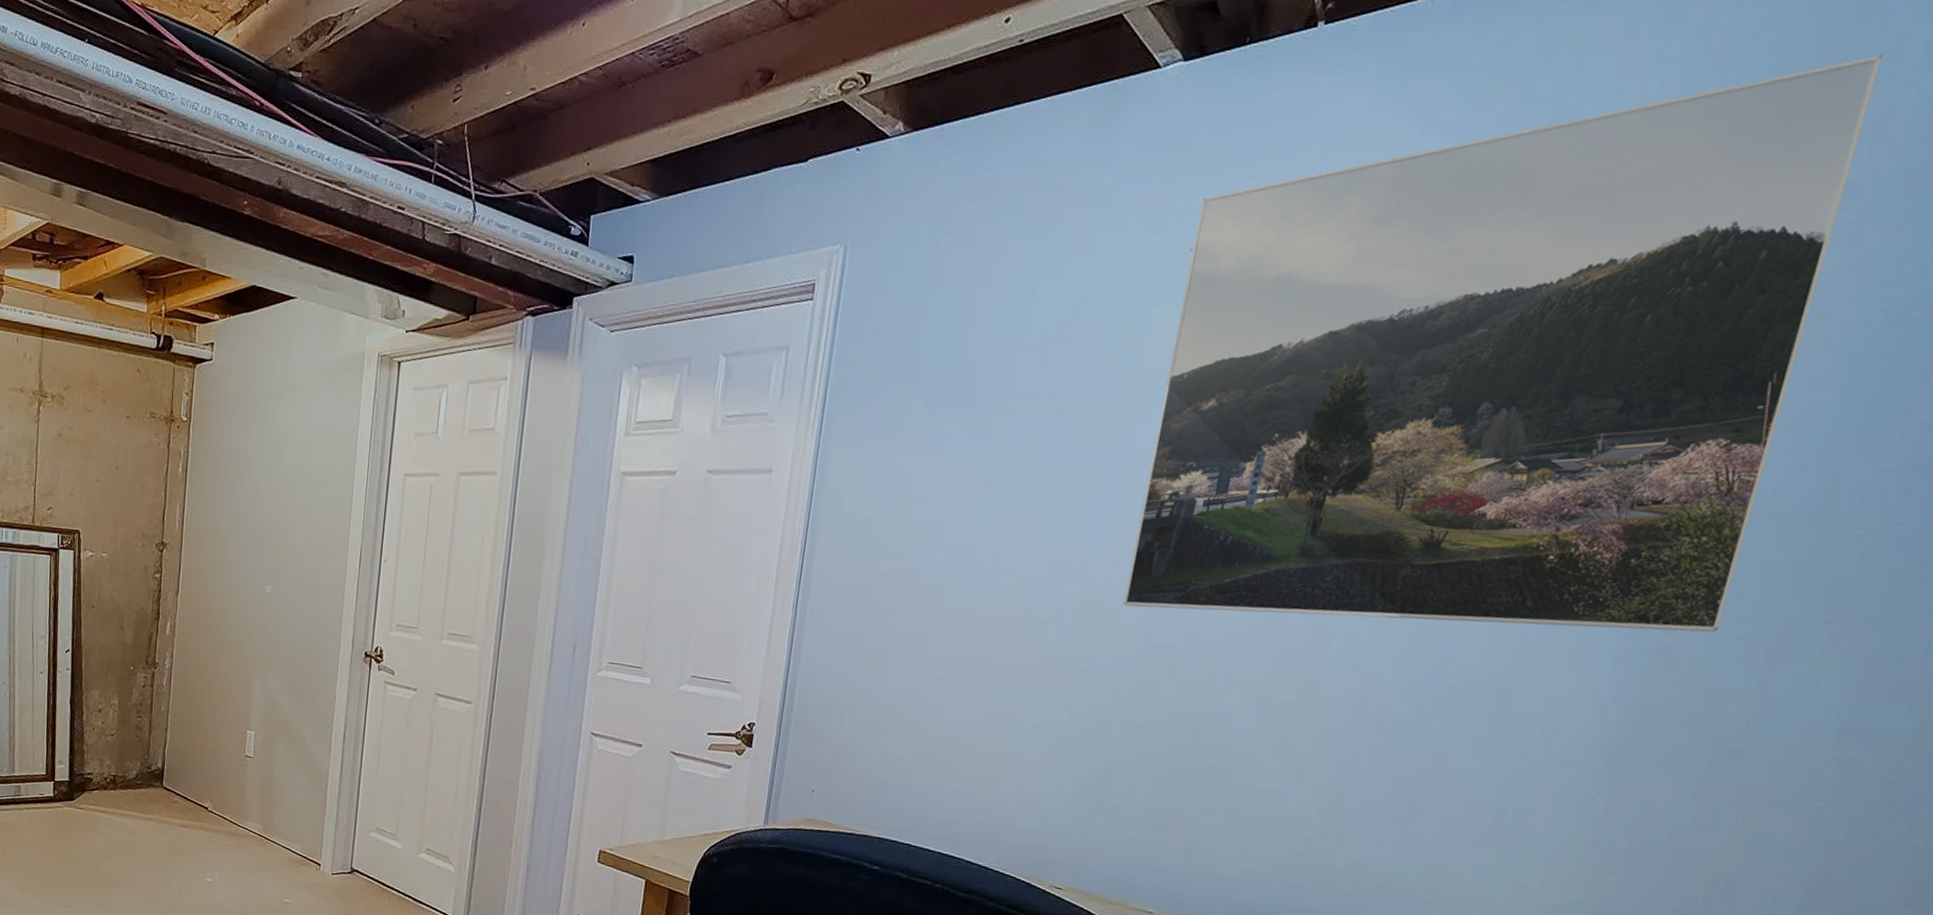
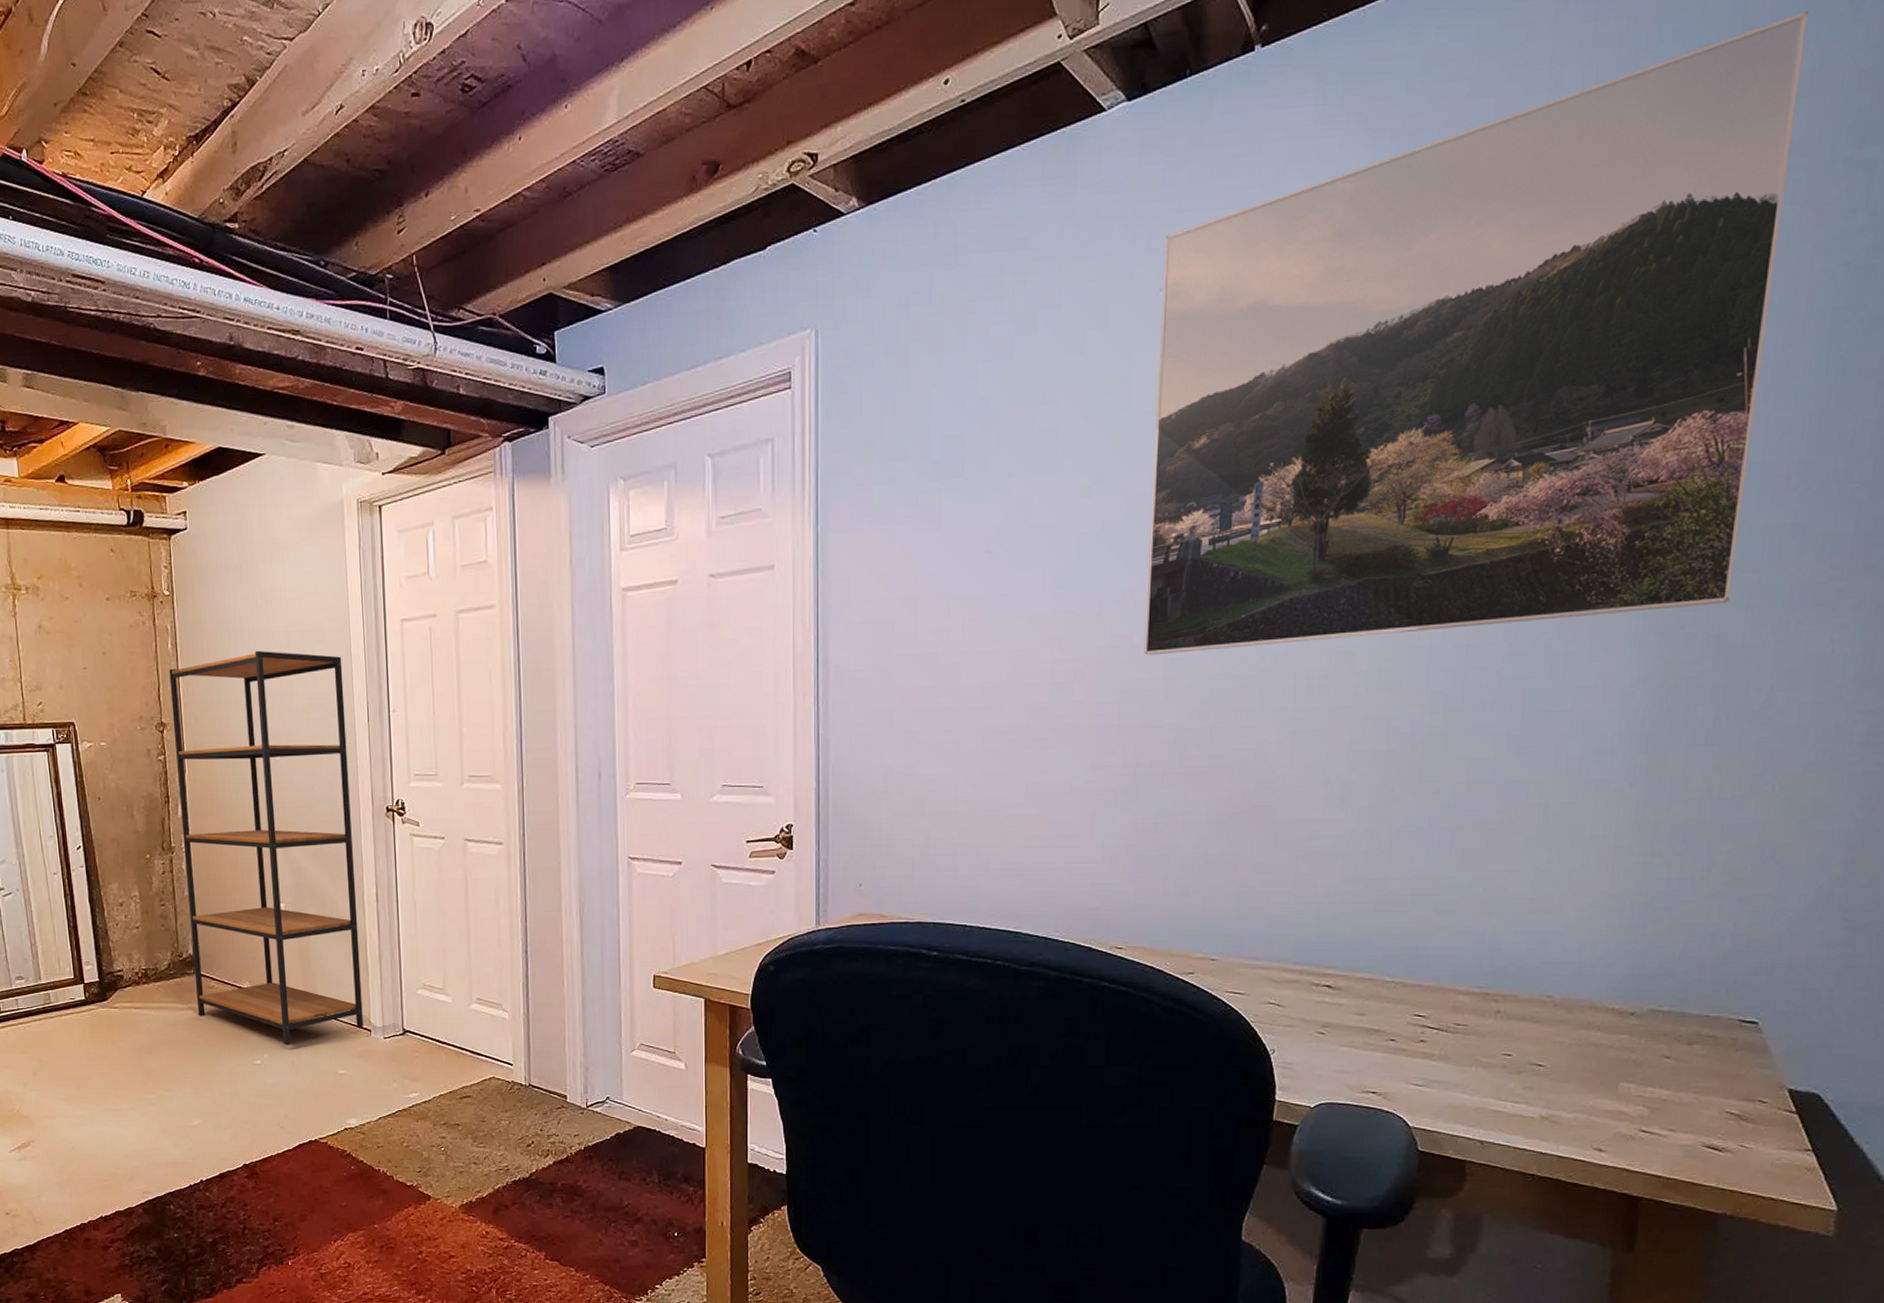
bookshelf: none [158,485,343,868] -> present [169,650,364,1046]

